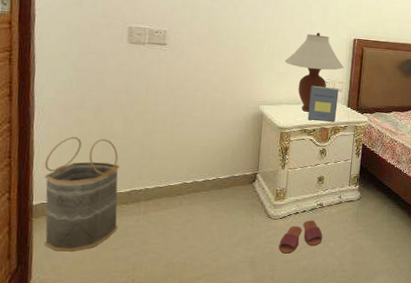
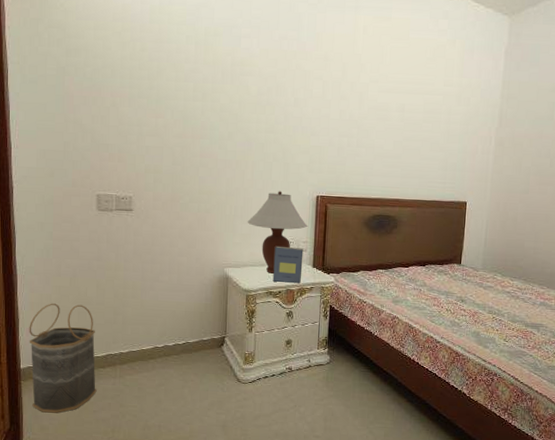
slippers: present [279,220,323,254] -> none [250,384,293,418]

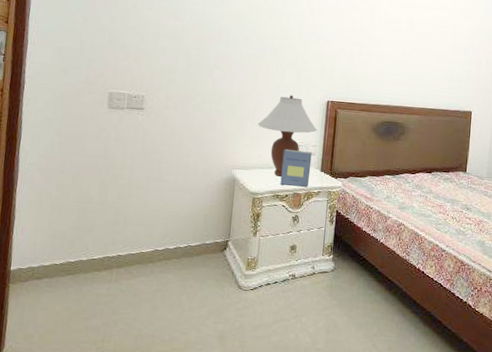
basket: present [29,303,97,413] -> none [18,201,94,320]

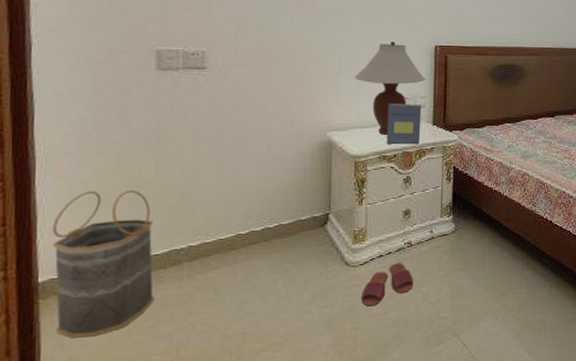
basket: none [18,201,94,320] -> present [52,190,155,339]
slippers: none [249,292,295,329] -> present [361,263,414,307]

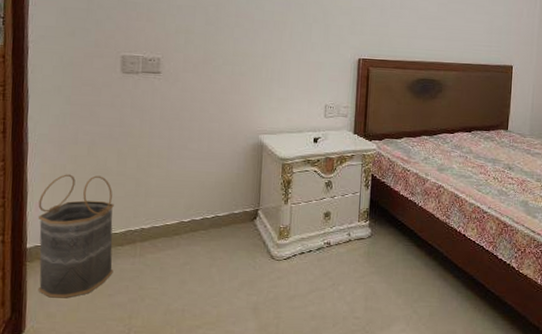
table lamp: present [354,41,426,135] -> none [284,53,349,141]
slippers: present [361,263,414,307] -> none [284,261,332,299]
book: present [386,104,422,145] -> none [311,112,344,152]

